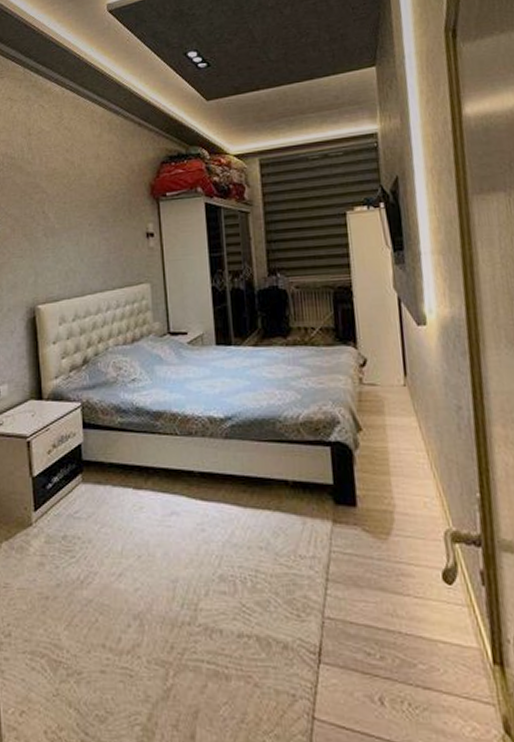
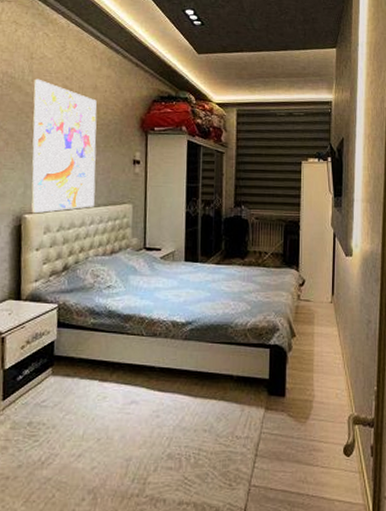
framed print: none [34,155,109,304] -> present [31,78,97,214]

